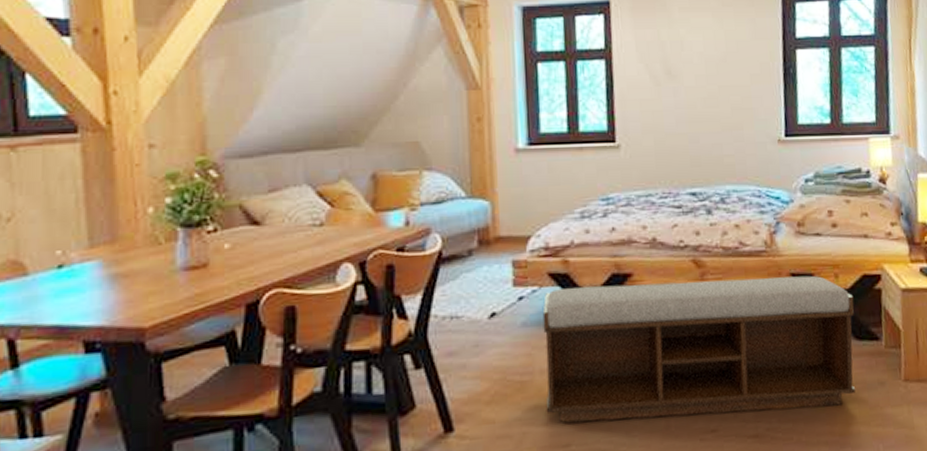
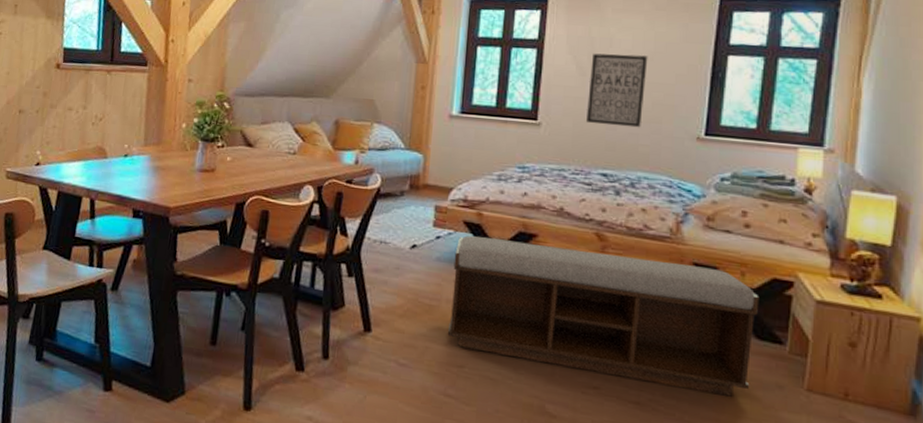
wall art: none [664,57,723,139] -> present [587,53,648,128]

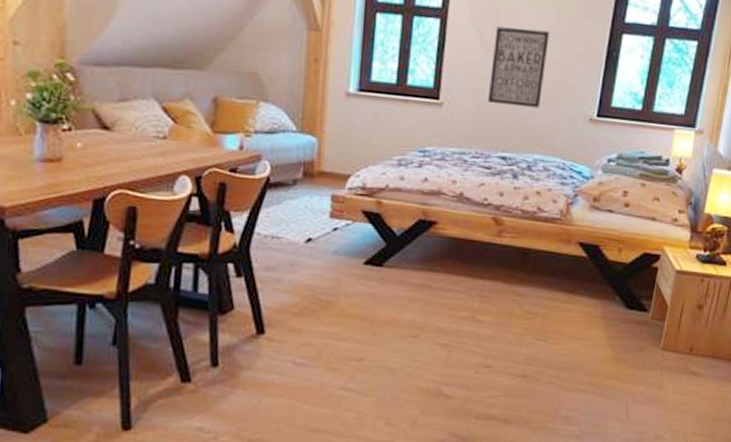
bench: present [447,235,760,397] -> none [346,226,632,362]

